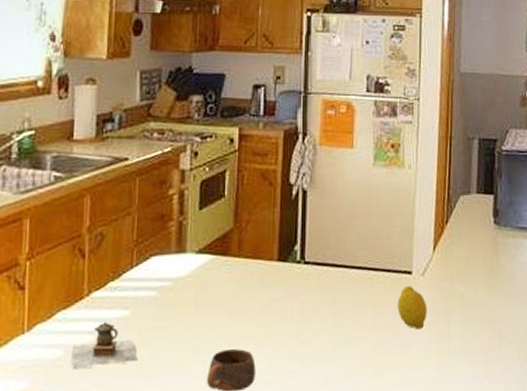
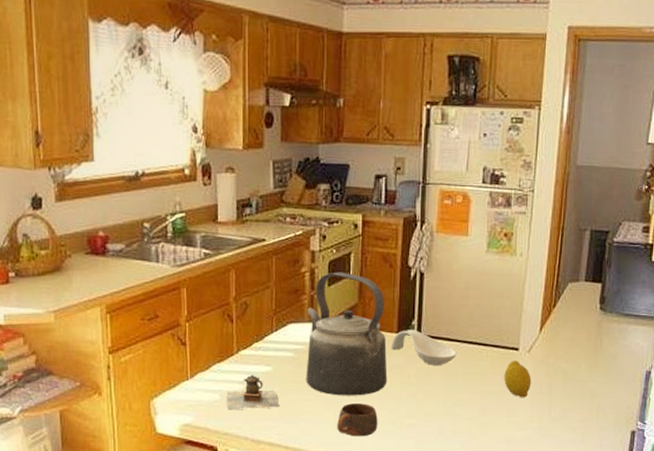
kettle: none [170,192,267,342] -> present [306,272,388,396]
spoon rest: none [270,256,345,297] -> present [391,330,457,365]

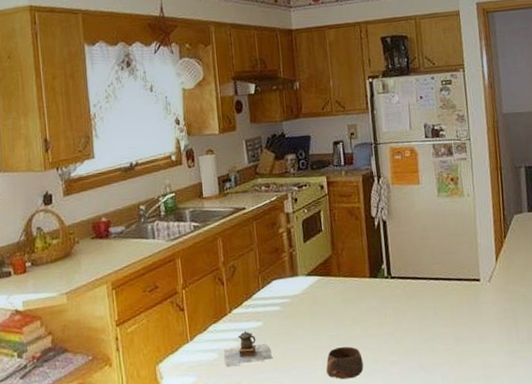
kettle: present [306,272,388,396] -> none [288,228,367,342]
spoon rest: present [391,330,457,365] -> none [365,273,426,304]
fruit: present [504,361,532,398] -> none [470,291,497,325]

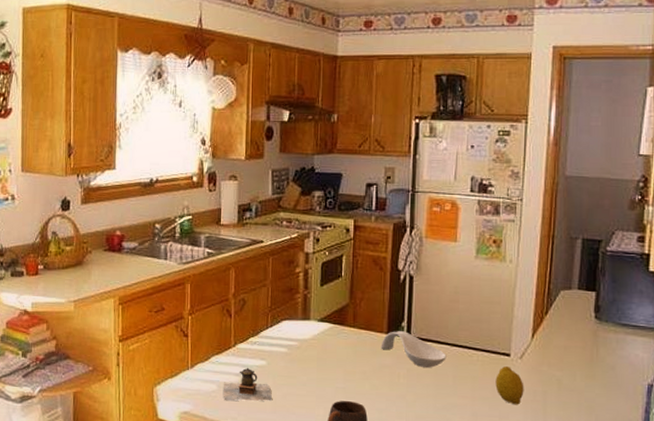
spoon rest: none [365,273,426,304] -> present [380,331,447,368]
fruit: none [470,291,497,325] -> present [495,366,524,405]

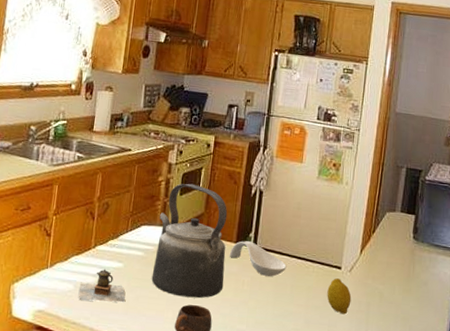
kettle: none [298,273,377,394] -> present [151,183,228,298]

